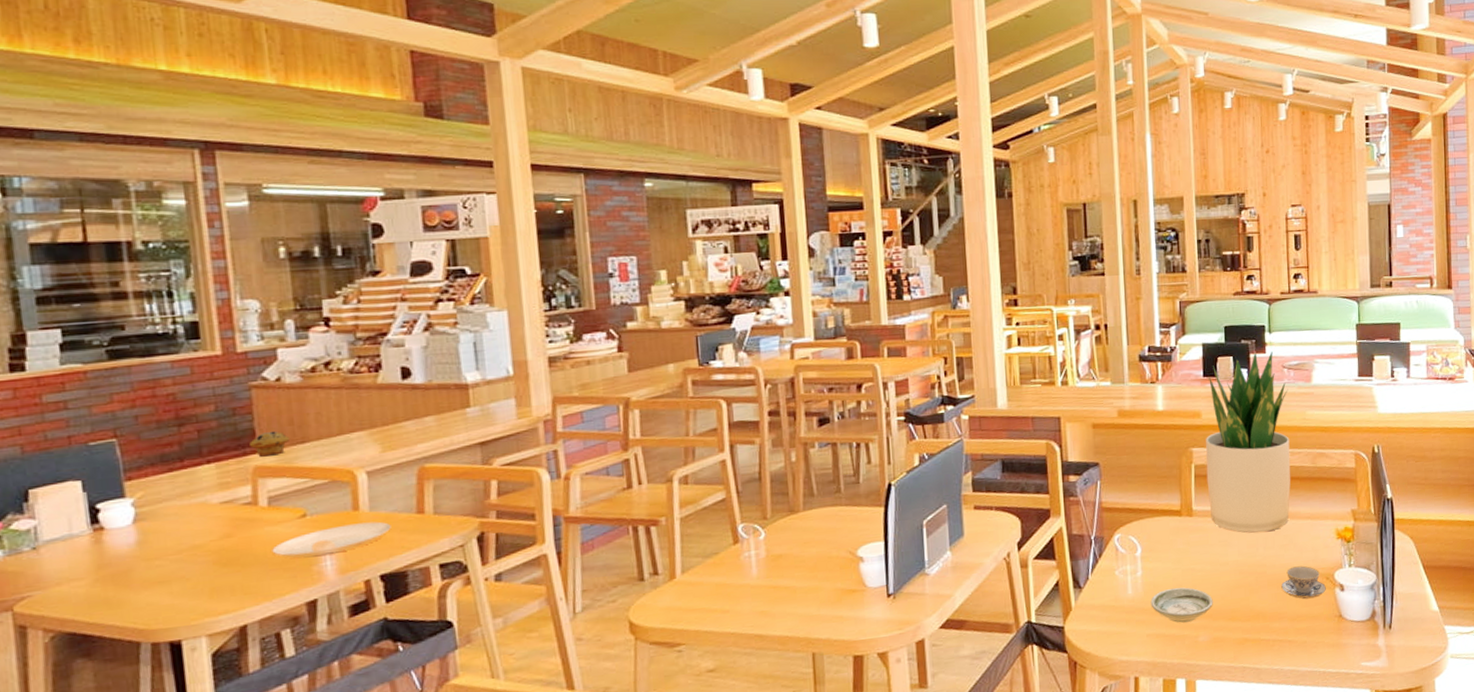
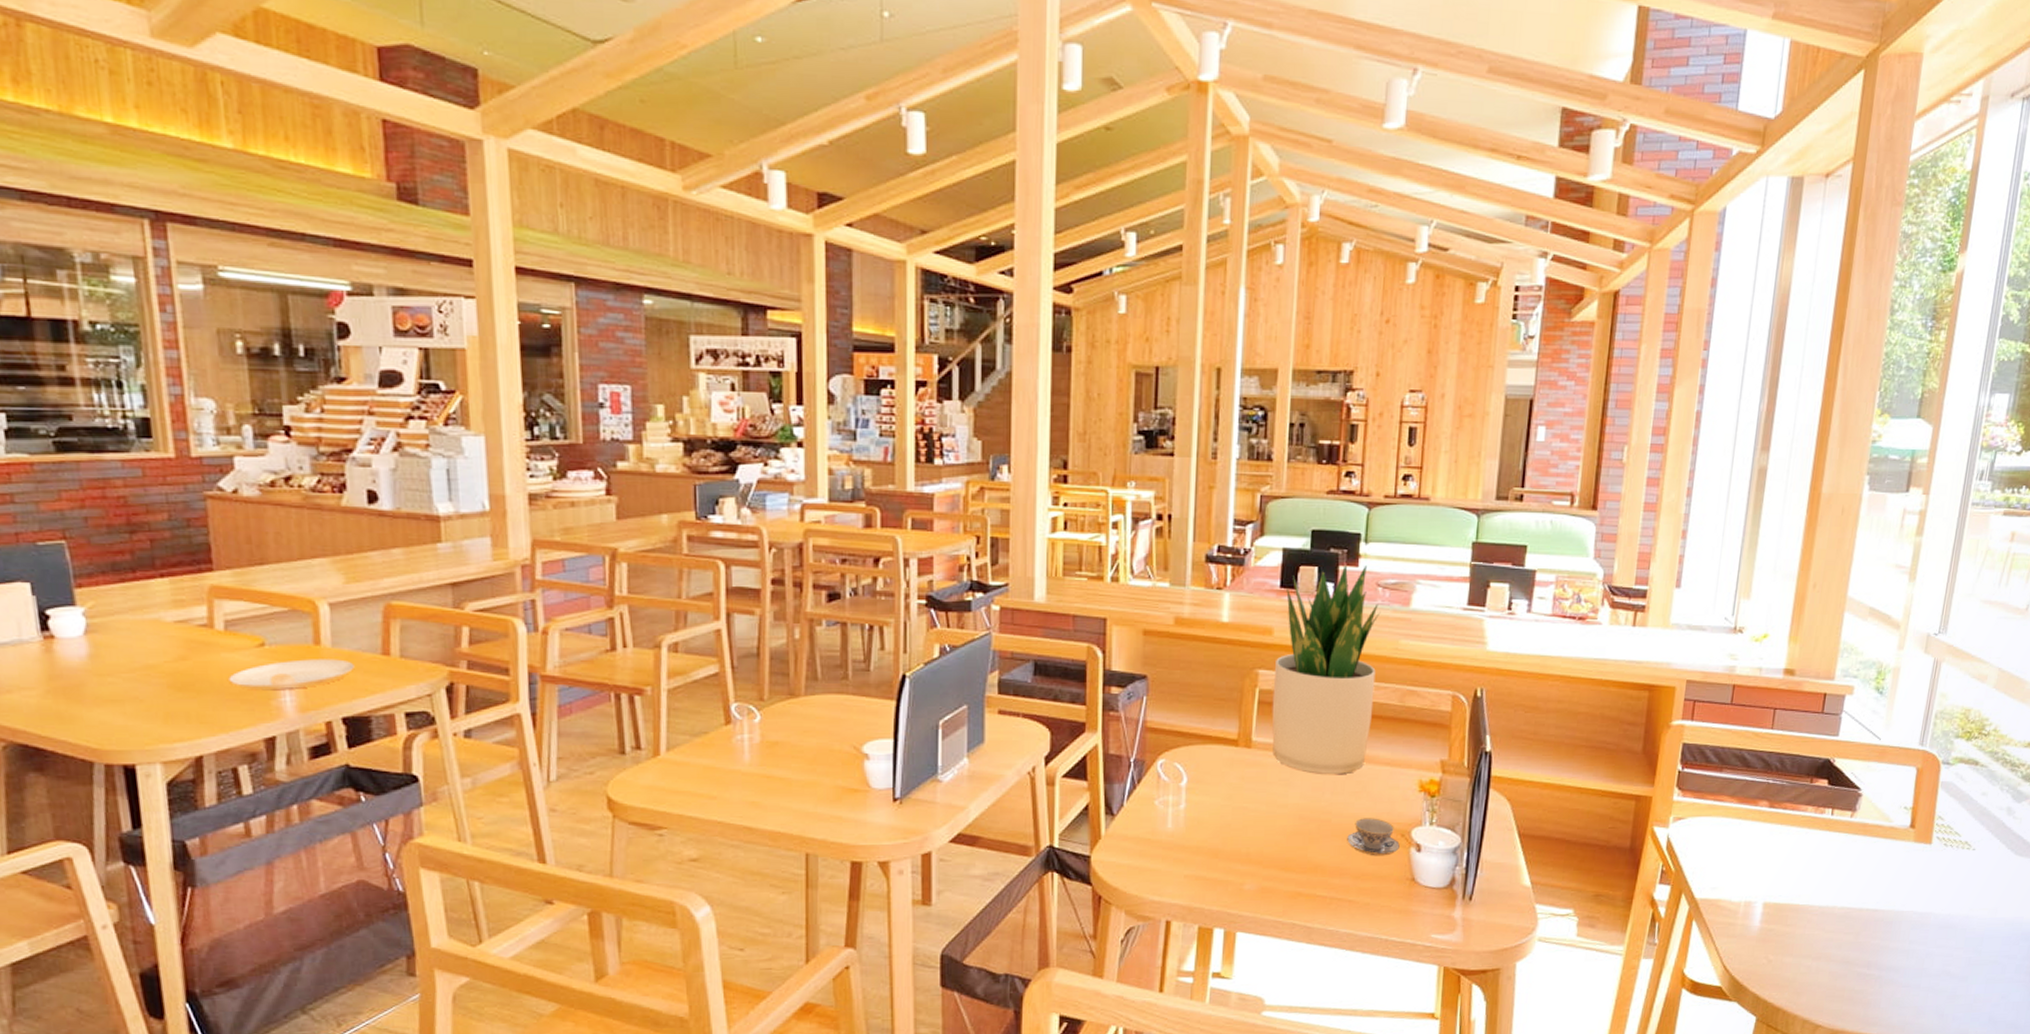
muffin: present [249,430,291,457] -> none [205,548,248,576]
saucer: present [1150,587,1213,623] -> none [1192,826,1265,867]

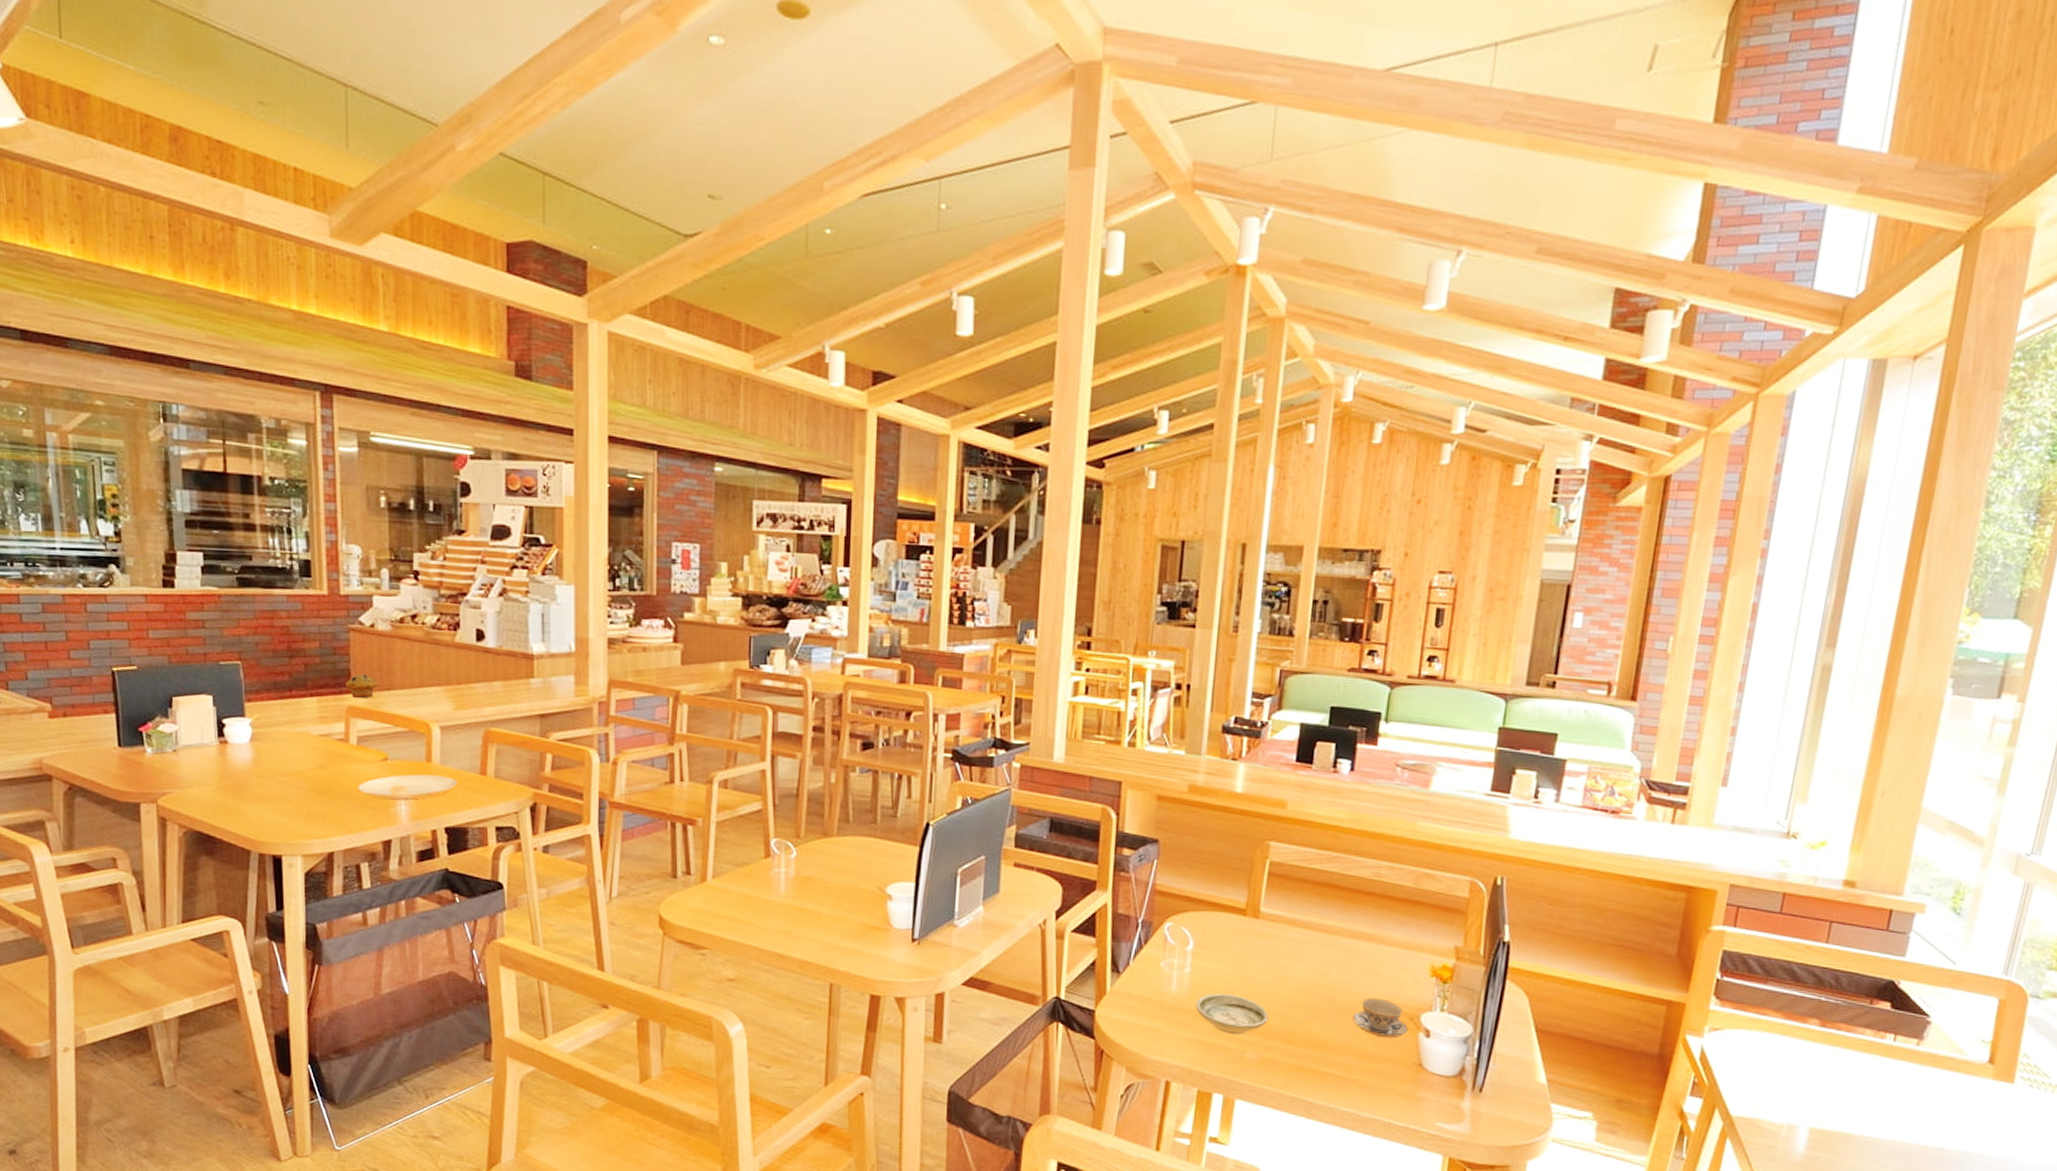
muffin: none [205,548,248,576] -> present [345,674,379,698]
saucer: none [1192,826,1265,867] -> present [1195,993,1269,1035]
planter: present [1271,565,1381,775] -> none [1280,744,1399,953]

